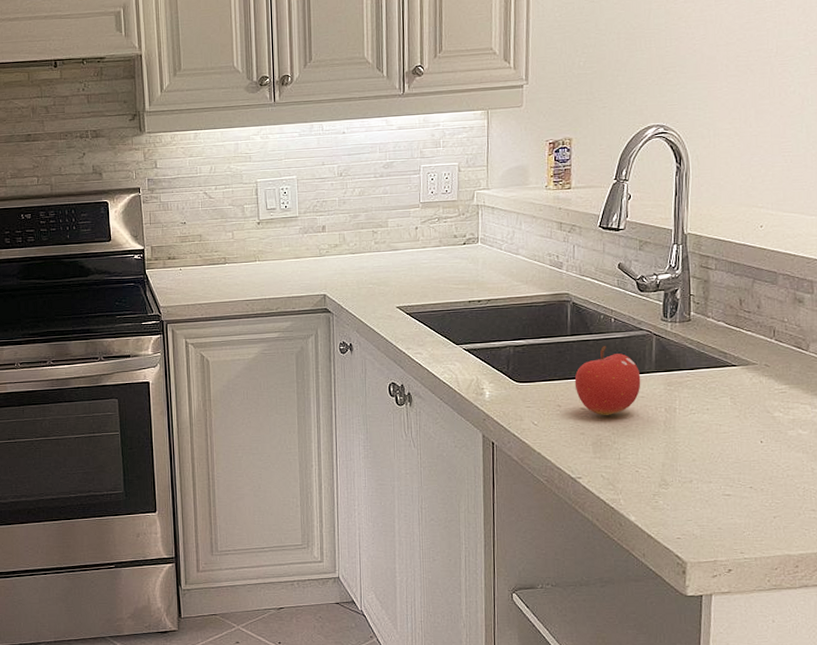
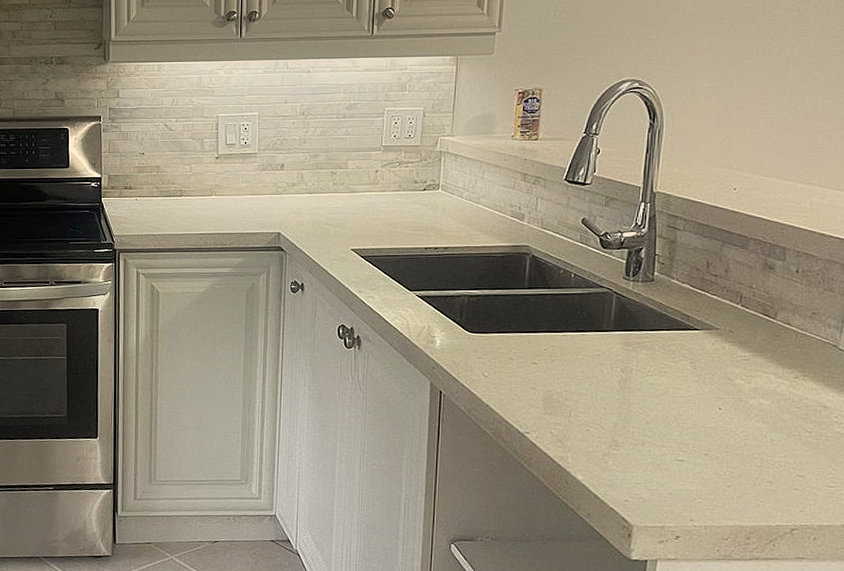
fruit: present [574,346,641,415] -> none [528,301,598,371]

